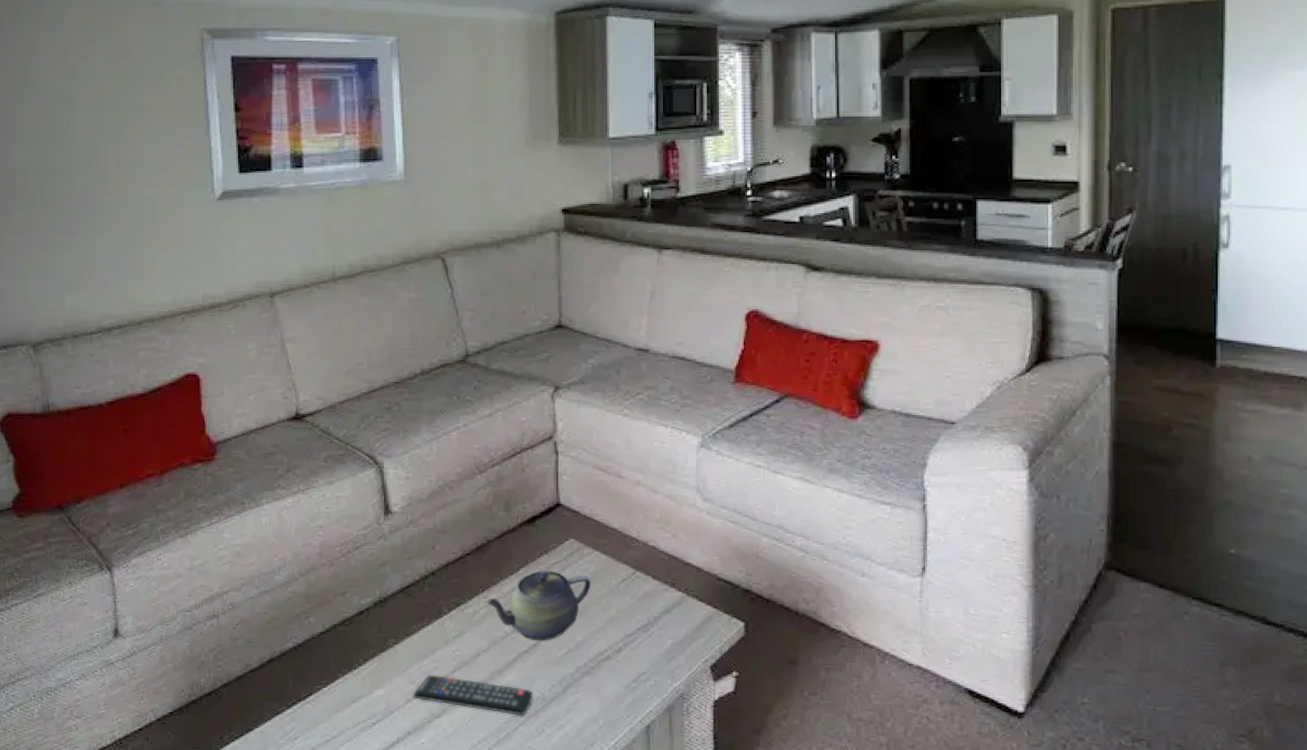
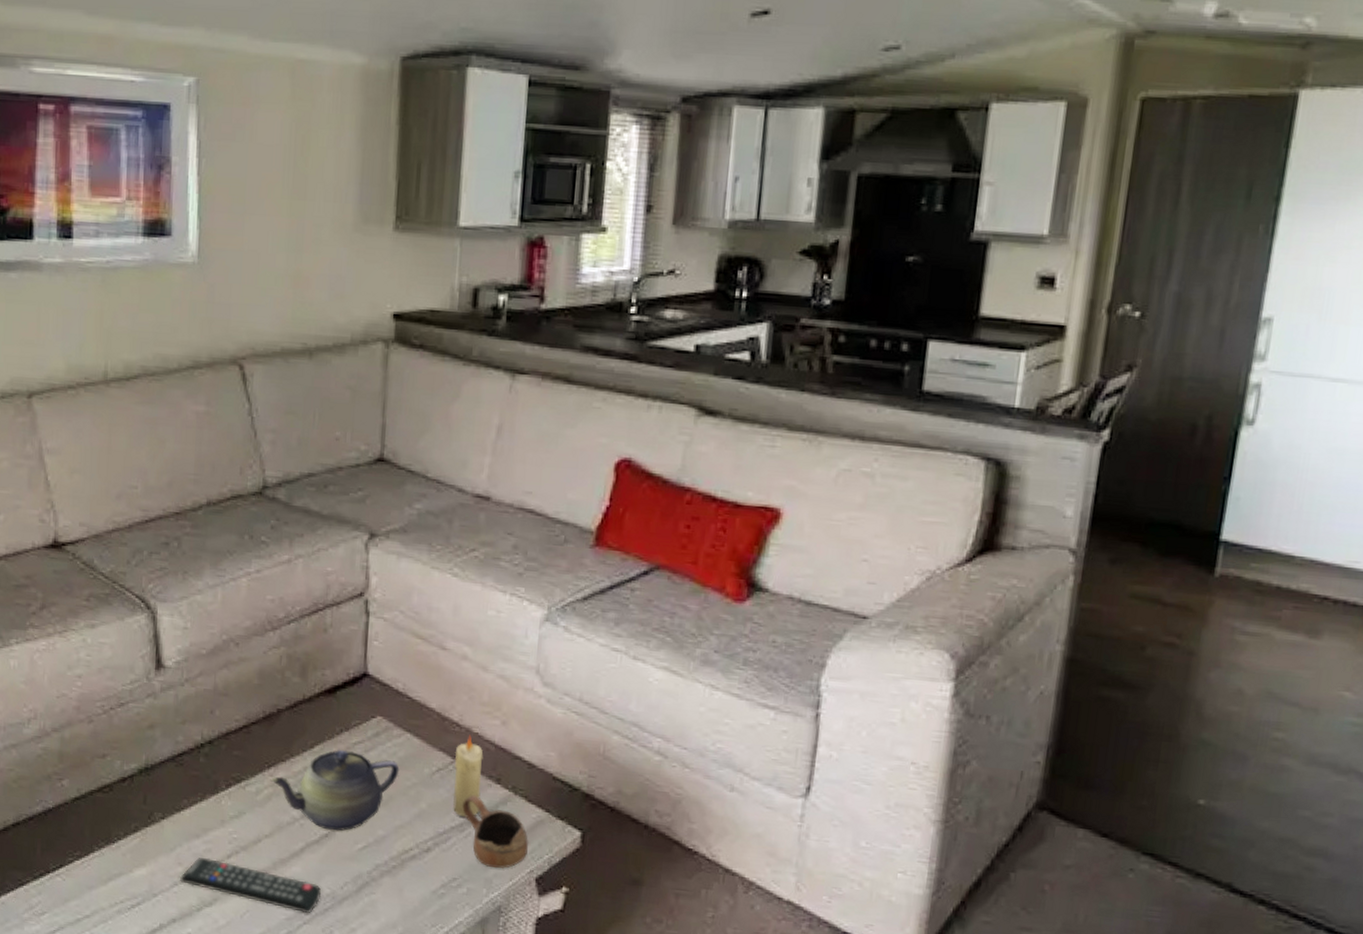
candle: none [636,548,659,619] -> present [453,734,483,818]
cup: none [645,599,702,661] -> present [462,795,528,869]

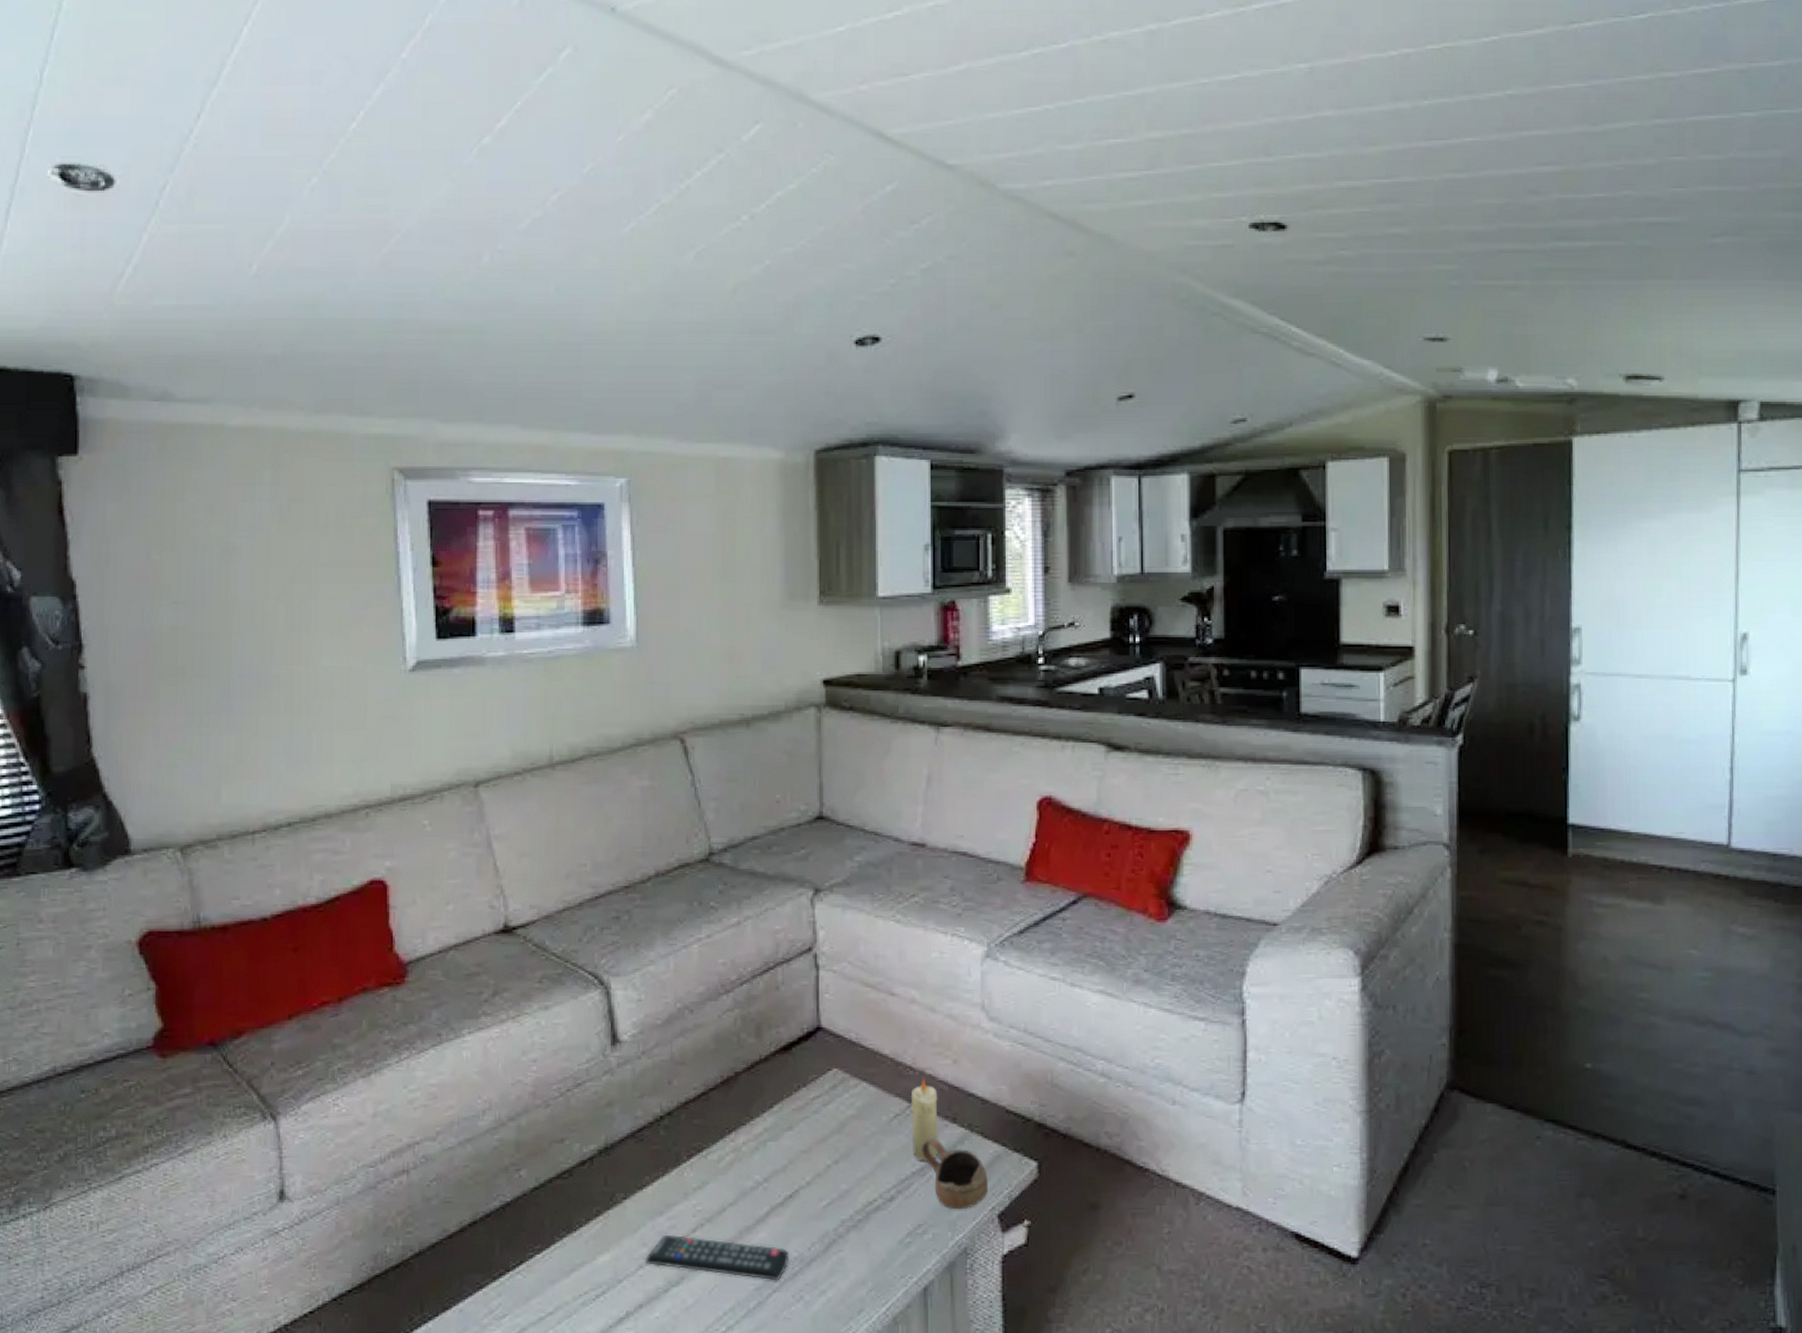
teapot: present [270,749,400,831] -> none [731,1106,858,1191]

